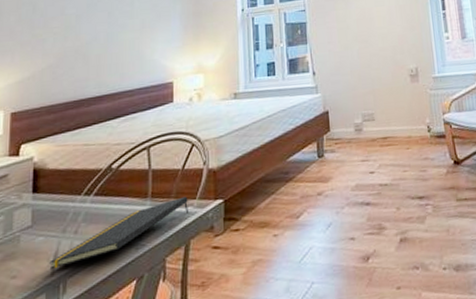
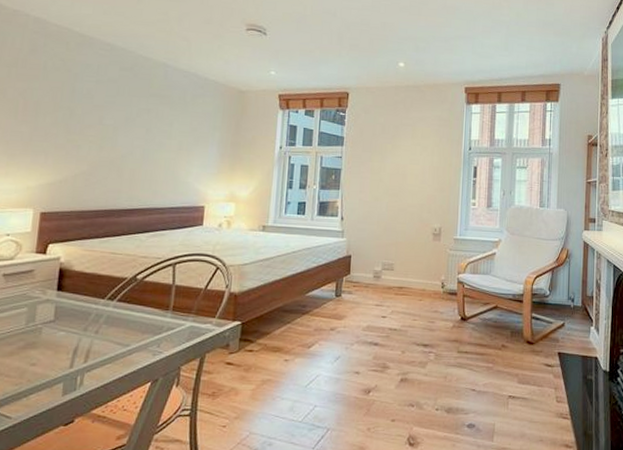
notepad: present [48,196,188,270] -> none [67,314,208,363]

